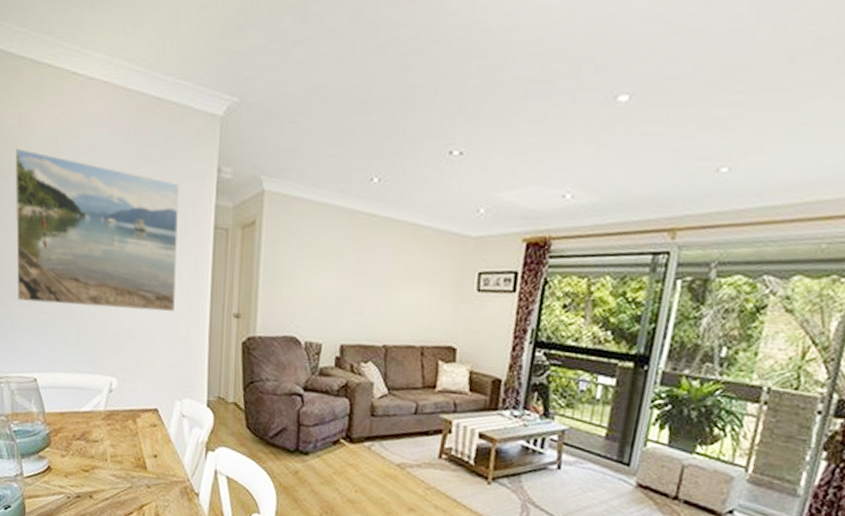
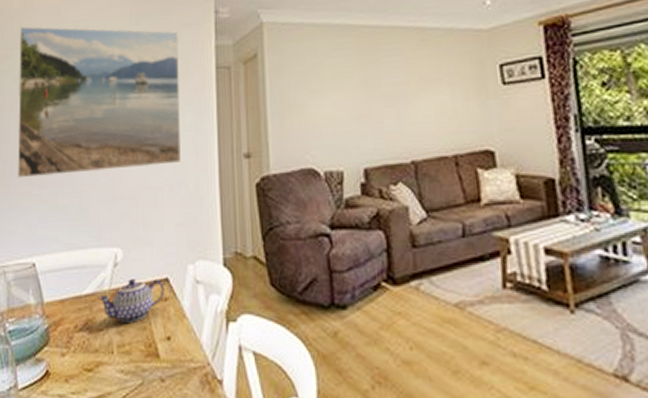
teapot: none [94,405,154,440] -> present [98,279,165,322]

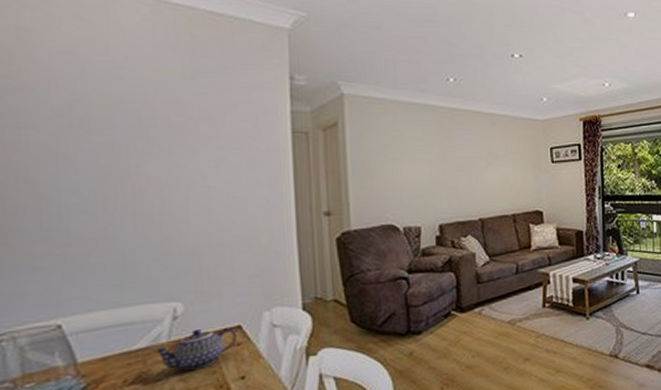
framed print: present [17,26,181,179] -> none [13,65,252,238]

